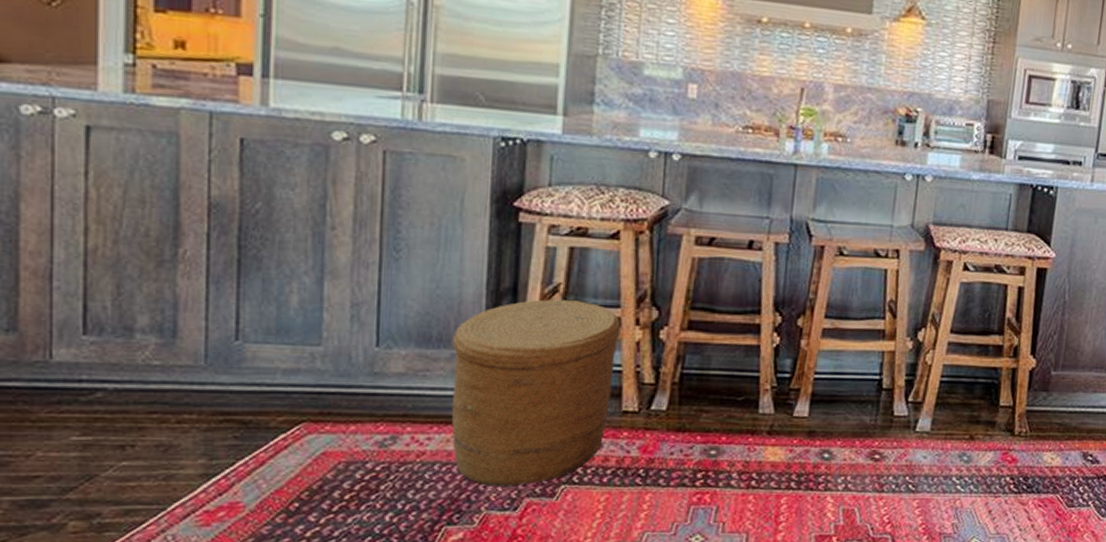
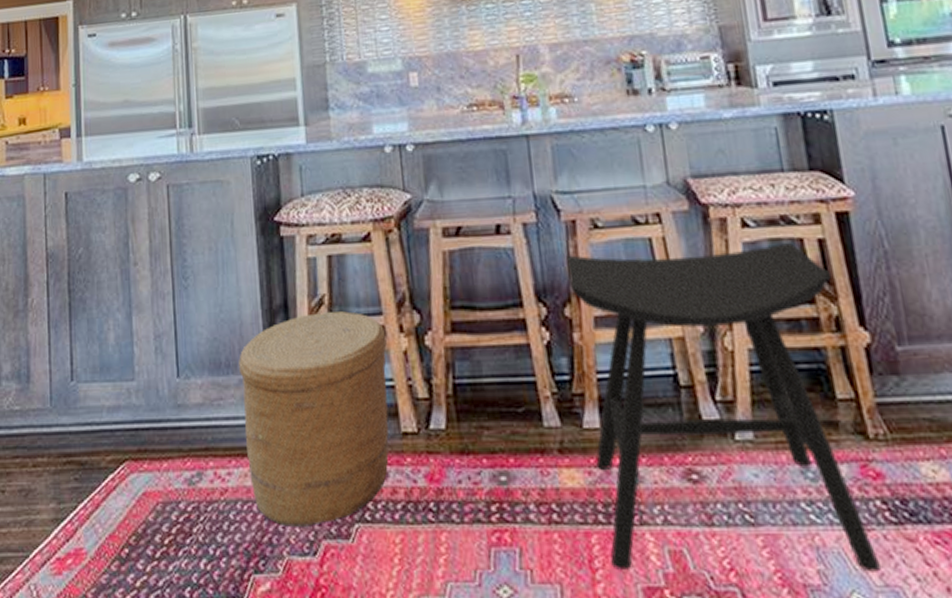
stool: none [794,275,1020,525] -> present [566,241,881,572]

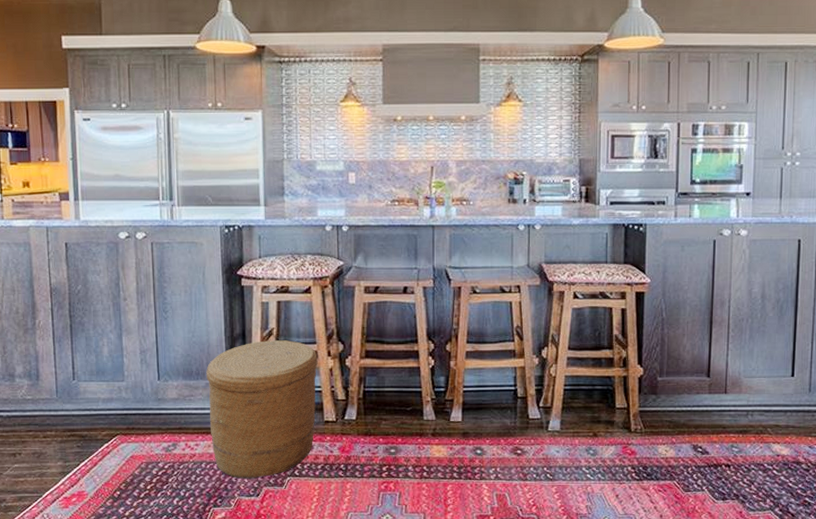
stool: present [566,241,881,572] -> none [452,309,625,507]

